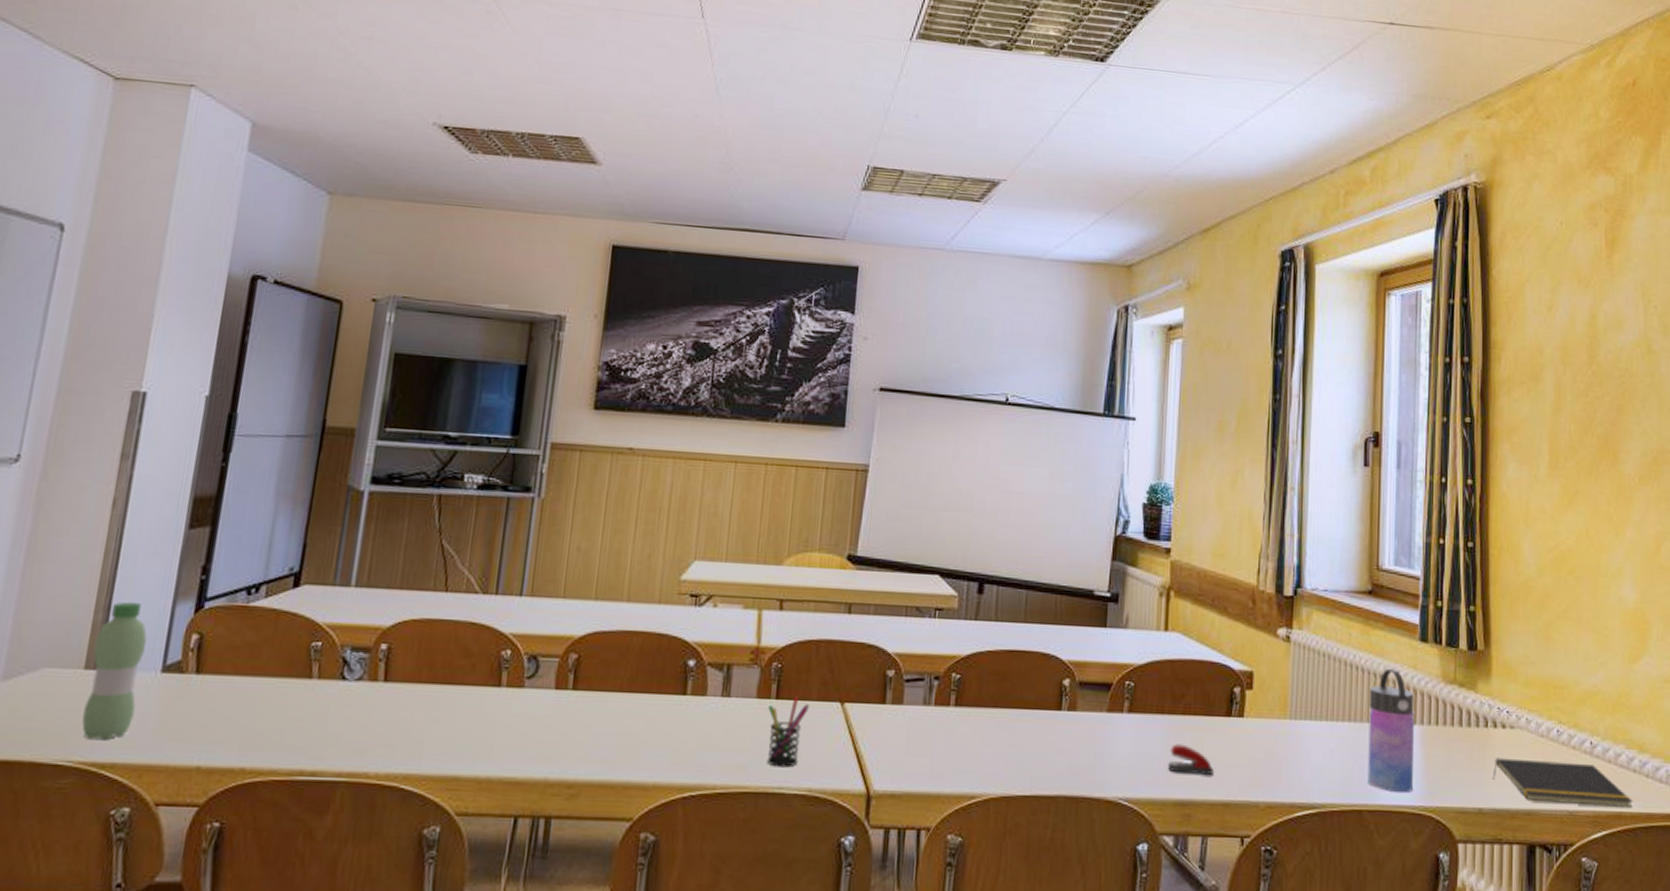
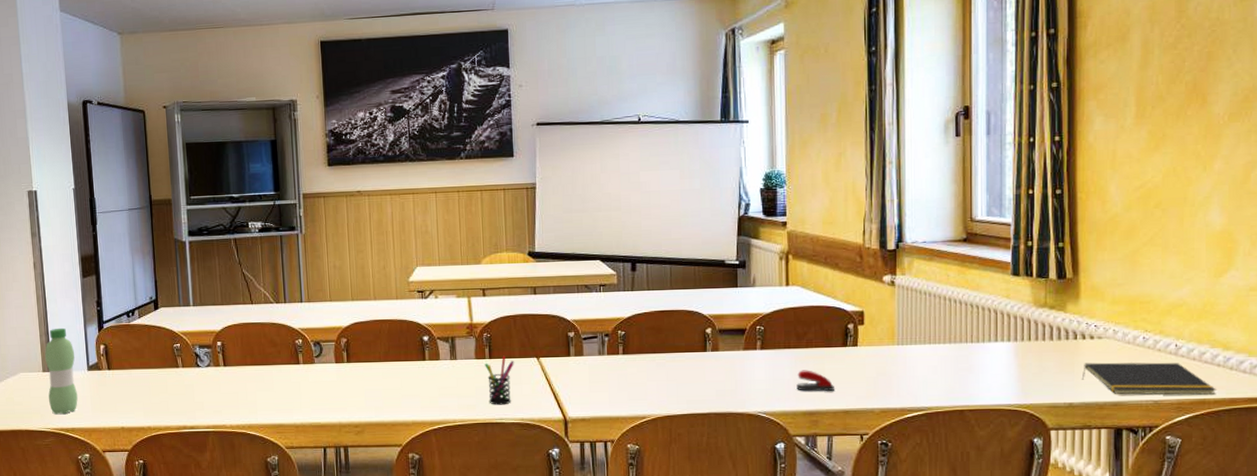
water bottle: present [1367,668,1415,794] -> none [967,299,1009,395]

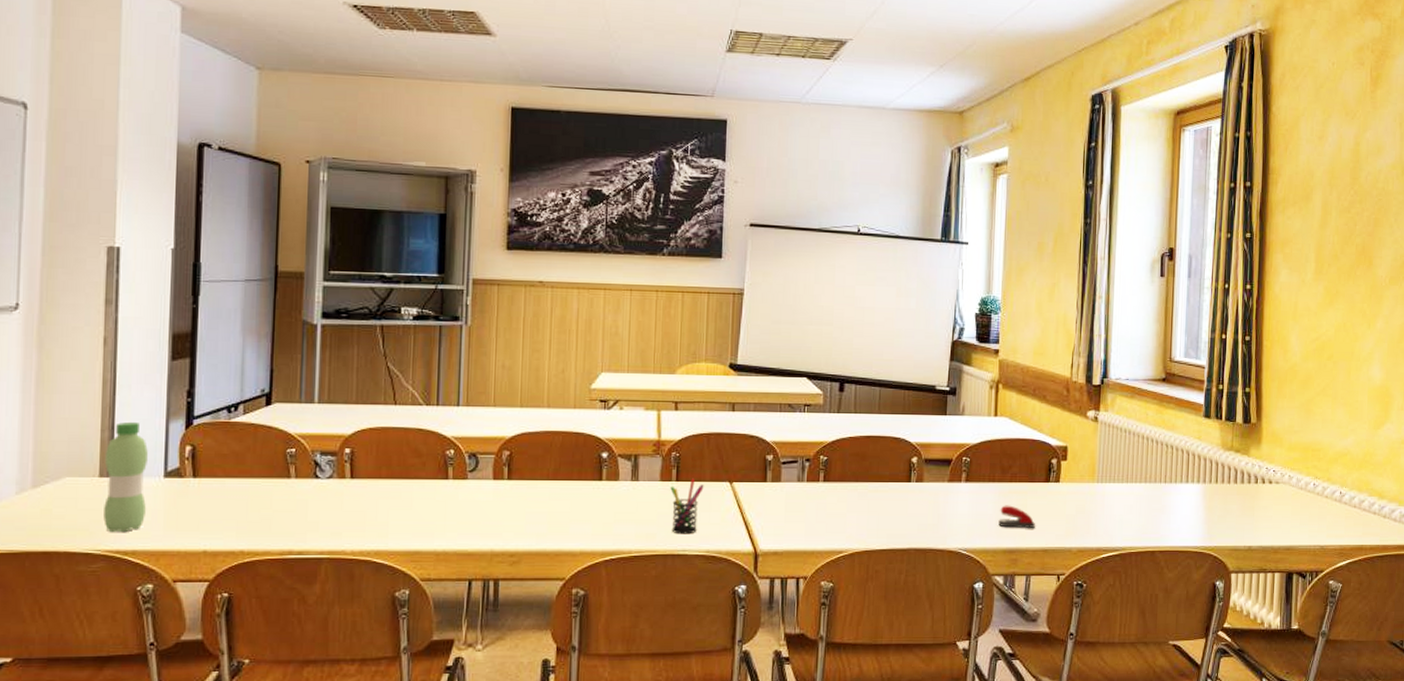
notepad: present [1081,362,1216,395] -> none [1260,507,1372,541]

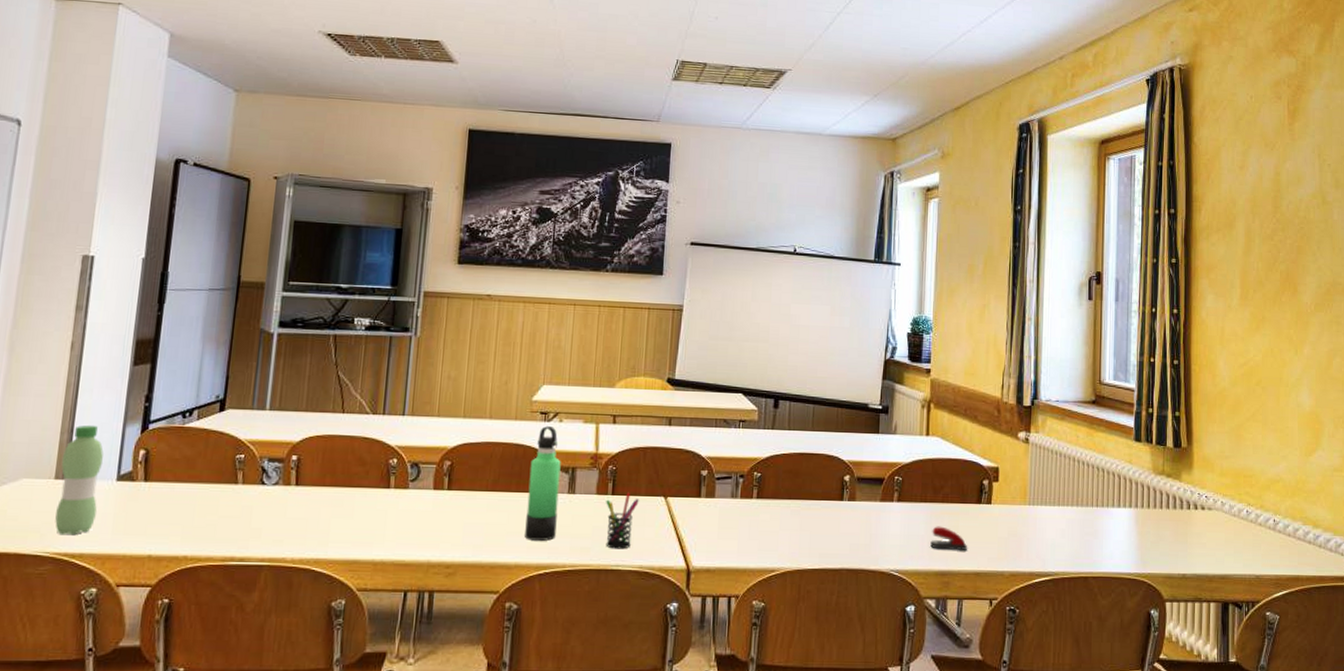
thermos bottle: none [589,413,623,528] -> present [525,425,561,541]

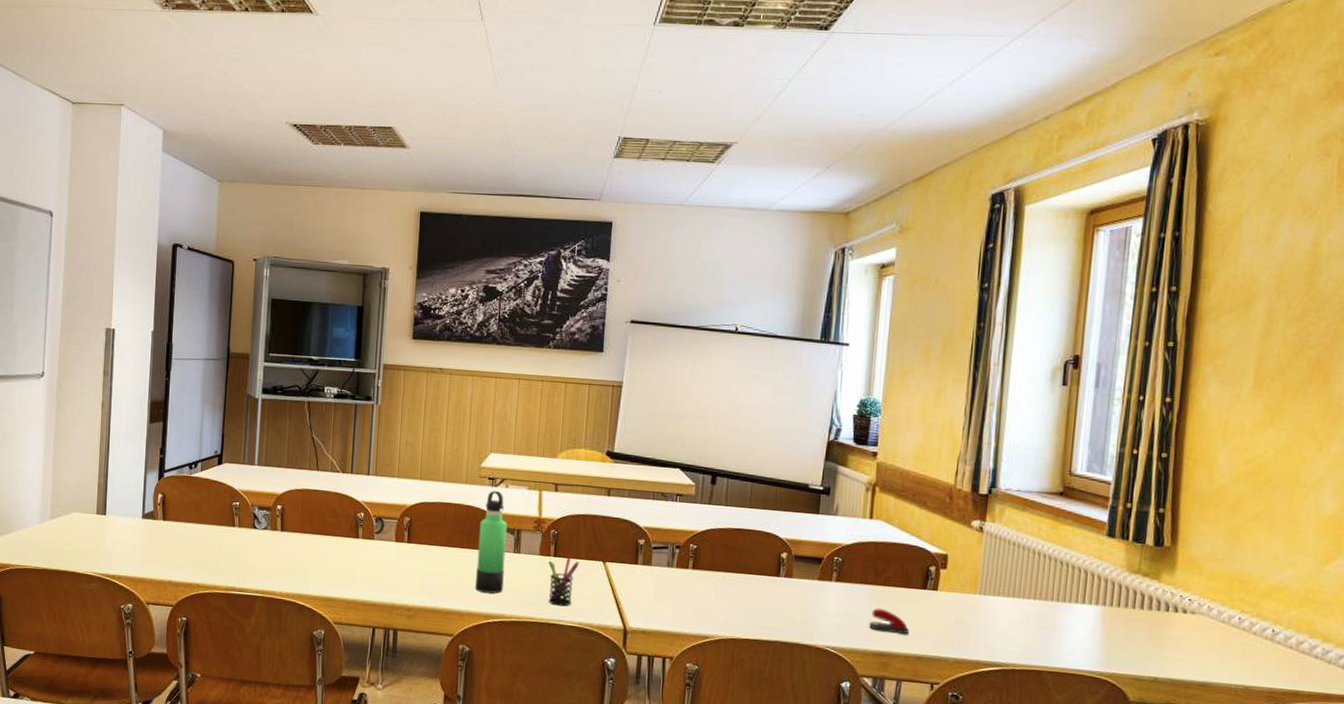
water bottle: present [55,425,104,536] -> none [99,471,131,561]

